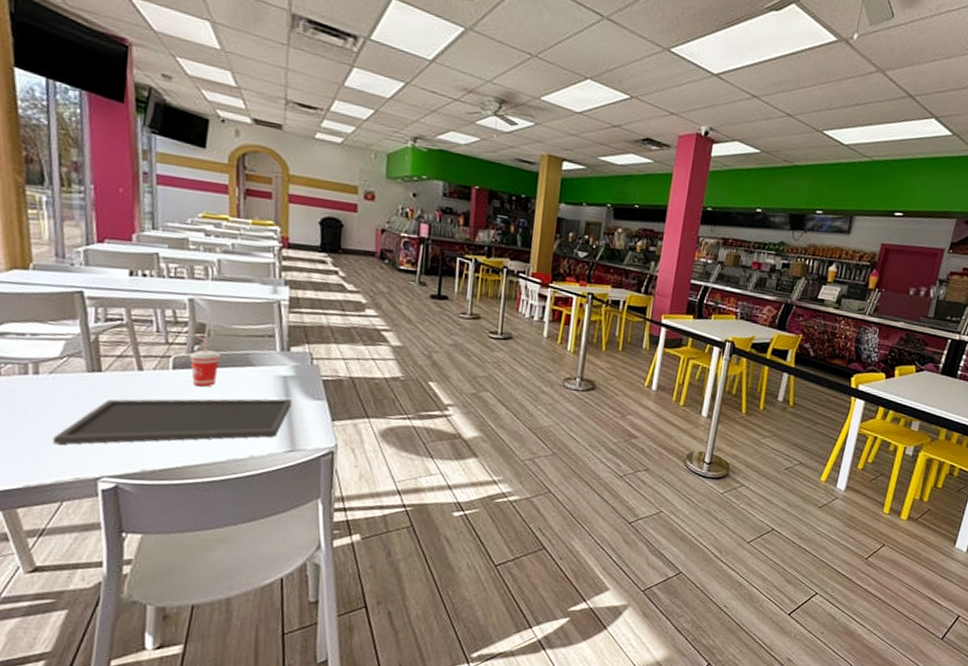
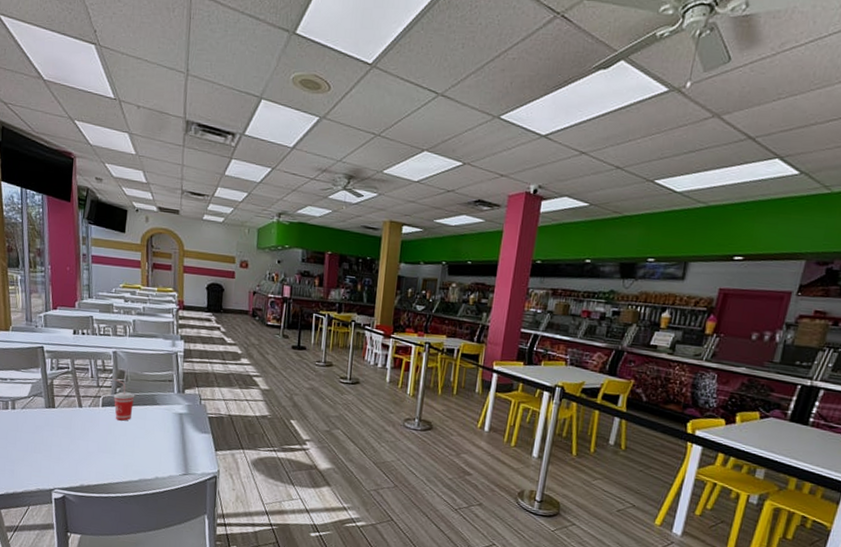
tray: present [52,398,293,445] -> none [23,429,186,463]

